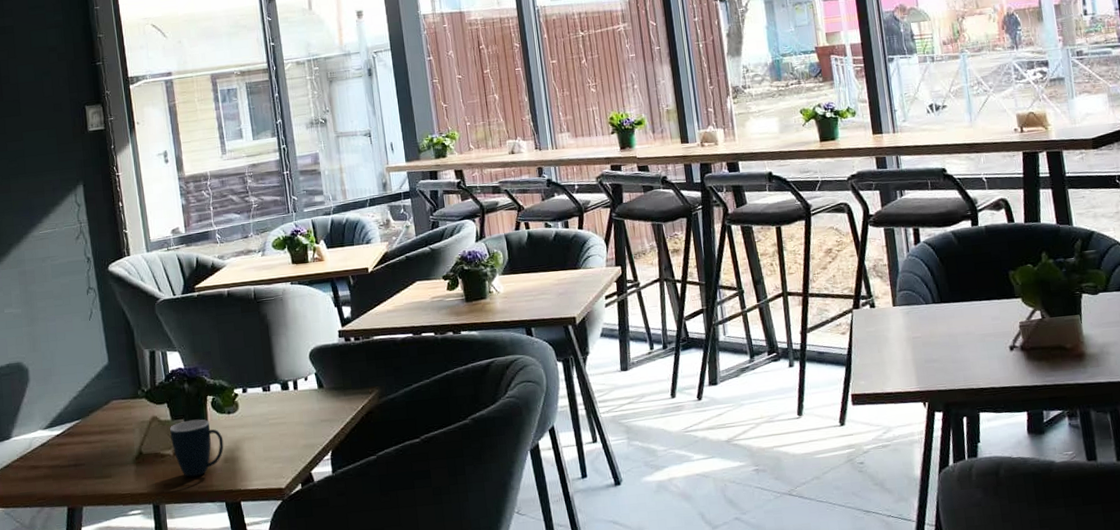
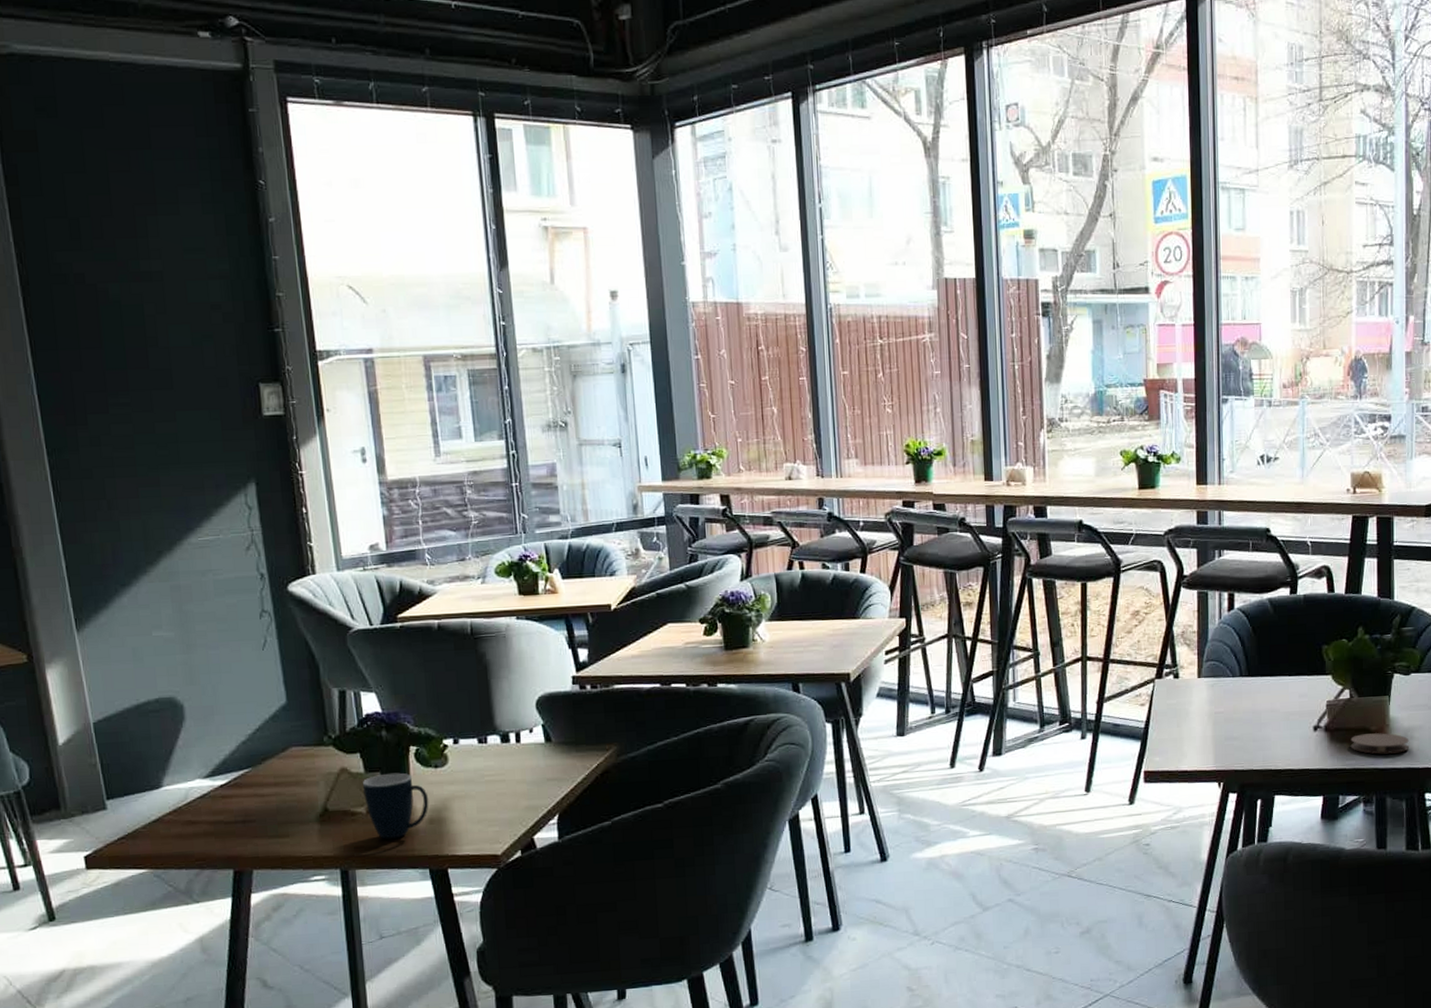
coaster: none [1047,350,1107,370] -> present [1350,733,1409,754]

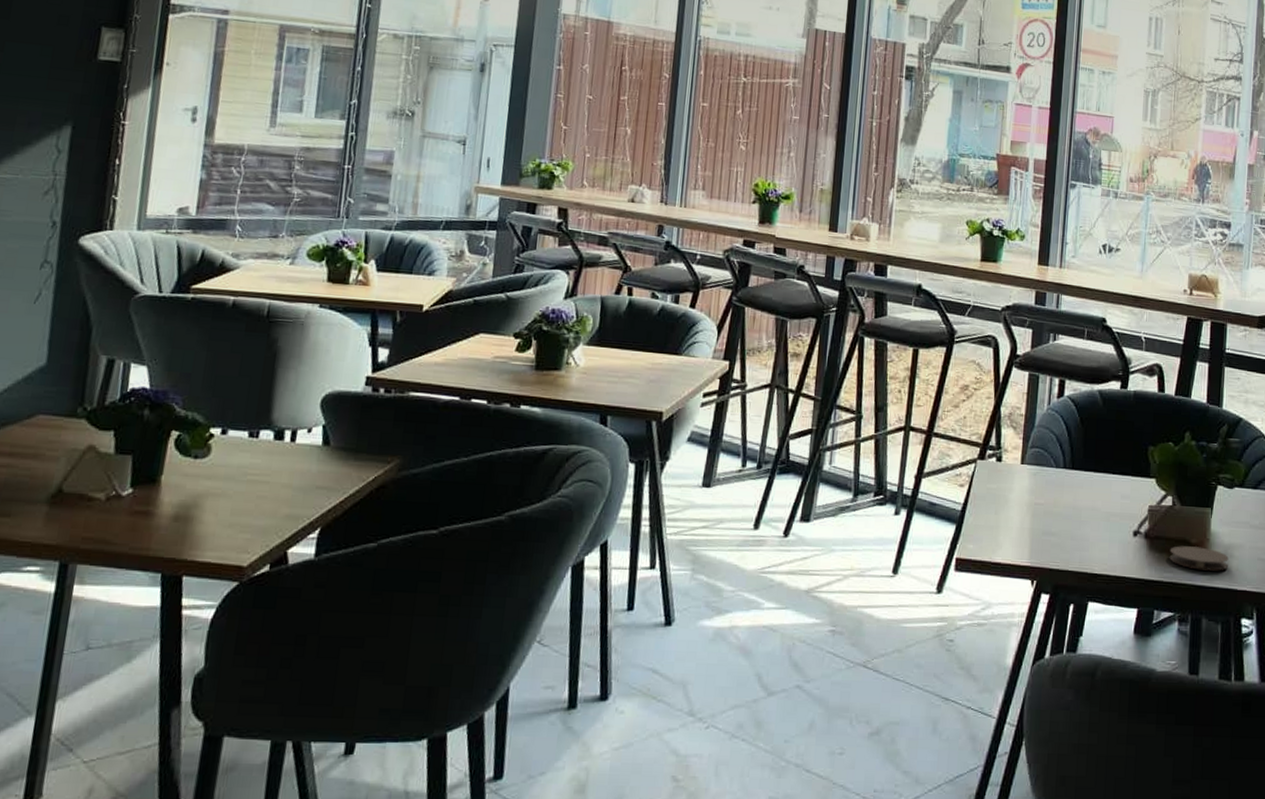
mug: present [363,772,429,839] -> none [106,458,180,534]

